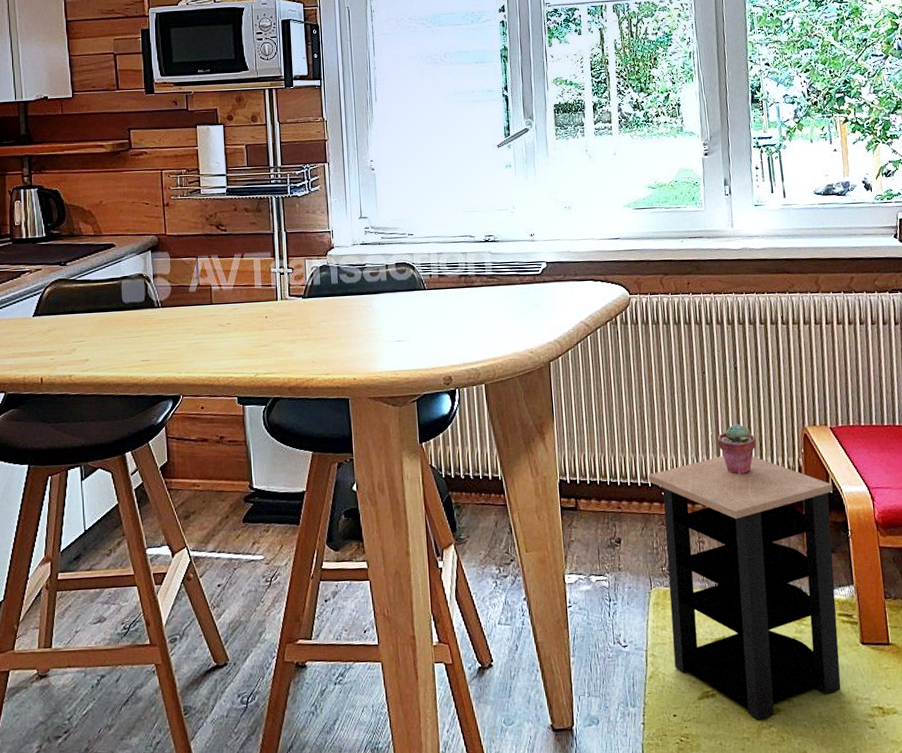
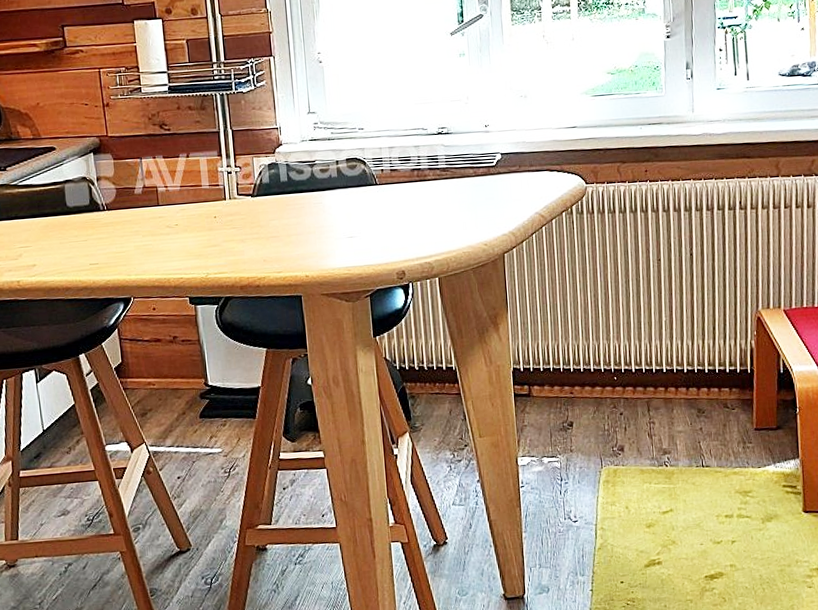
side table: present [648,455,841,721] -> none [601,339,784,584]
potted succulent: present [717,423,756,475] -> none [671,308,709,358]

